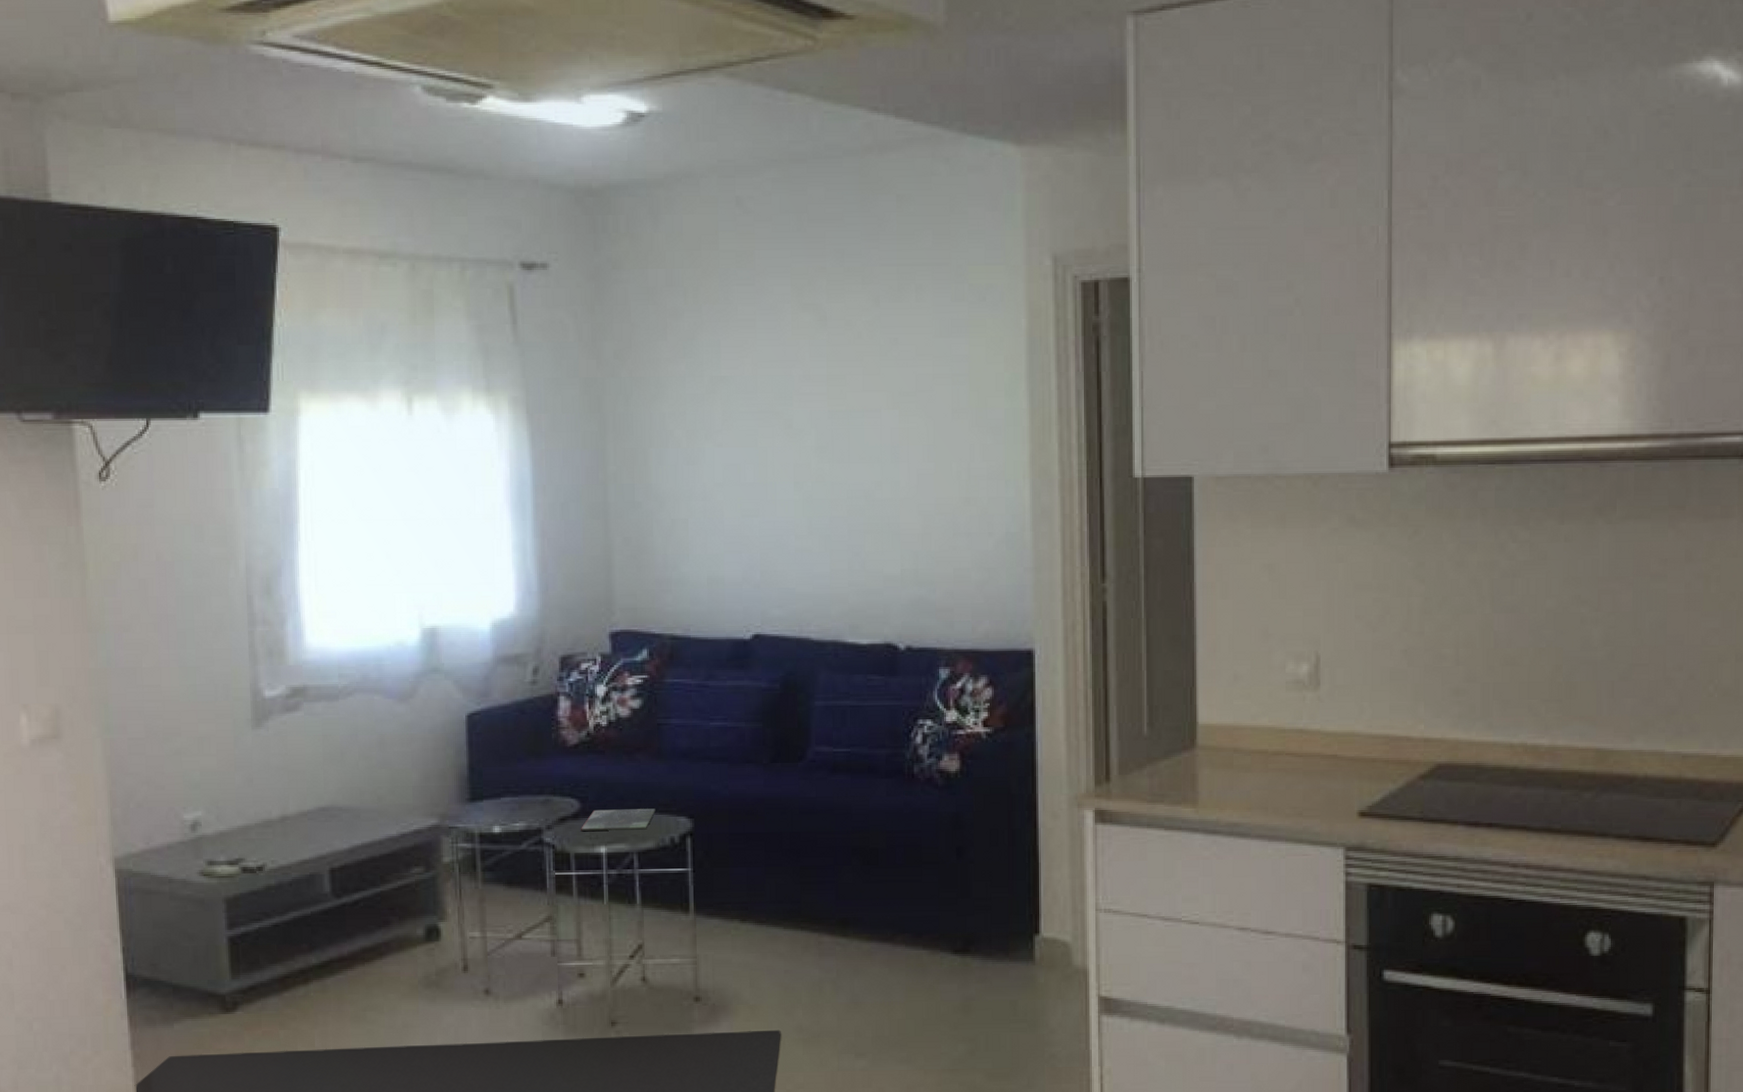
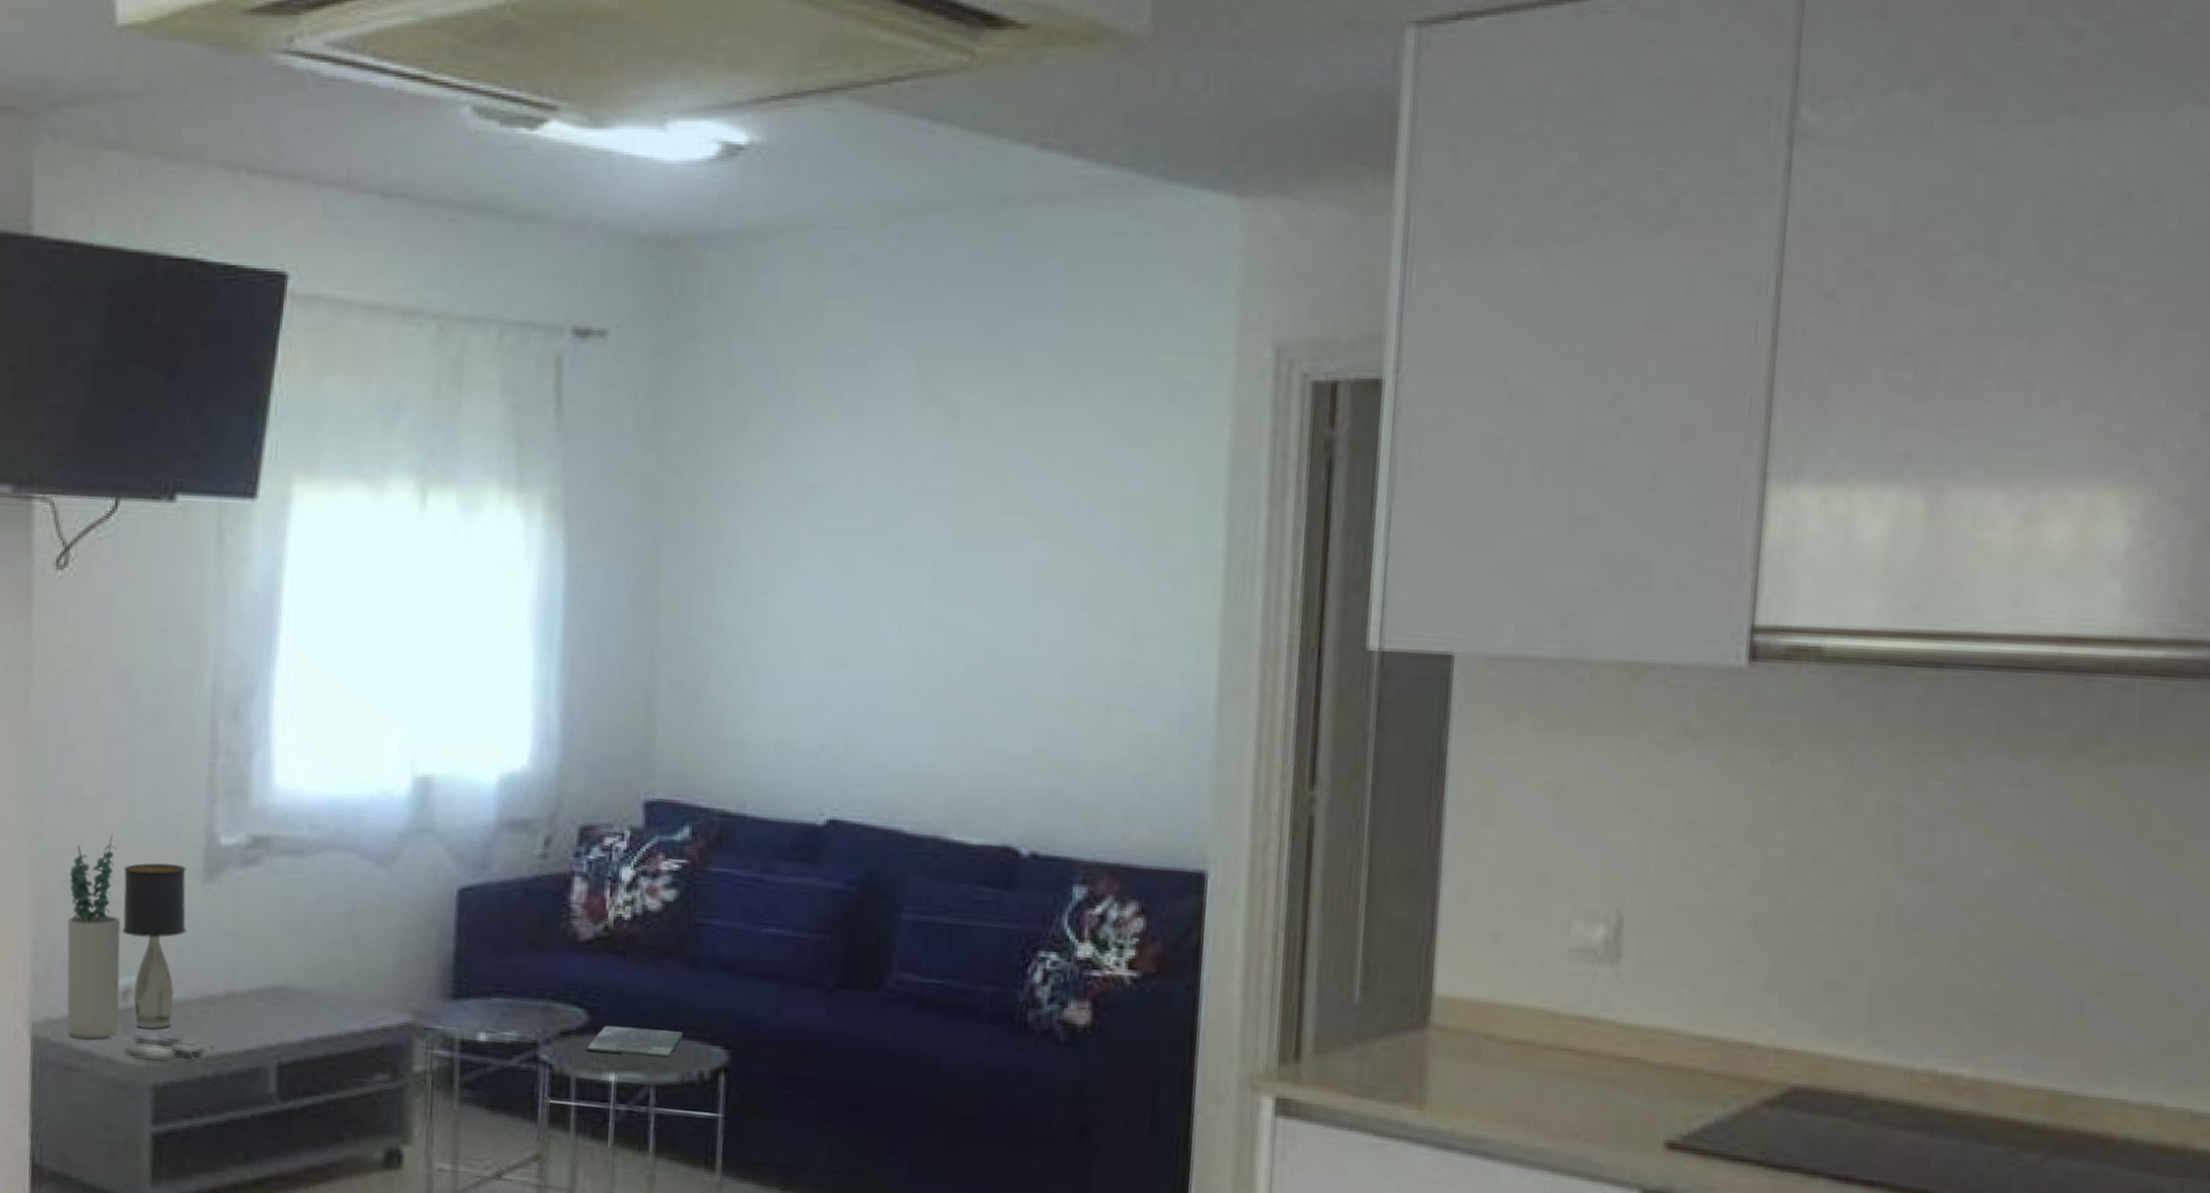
vase: none [136,697,191,867] -> present [66,835,121,1040]
table lamp: none [183,717,242,853] -> present [122,863,186,1029]

